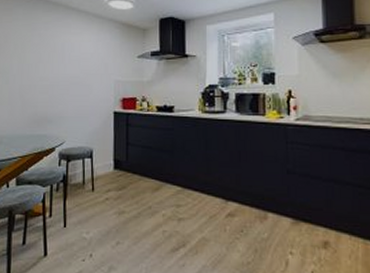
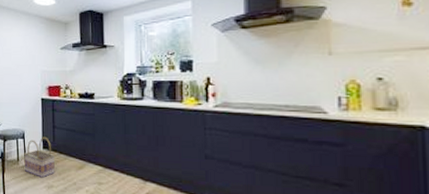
basket: none [91,155,127,203] -> present [24,136,55,178]

